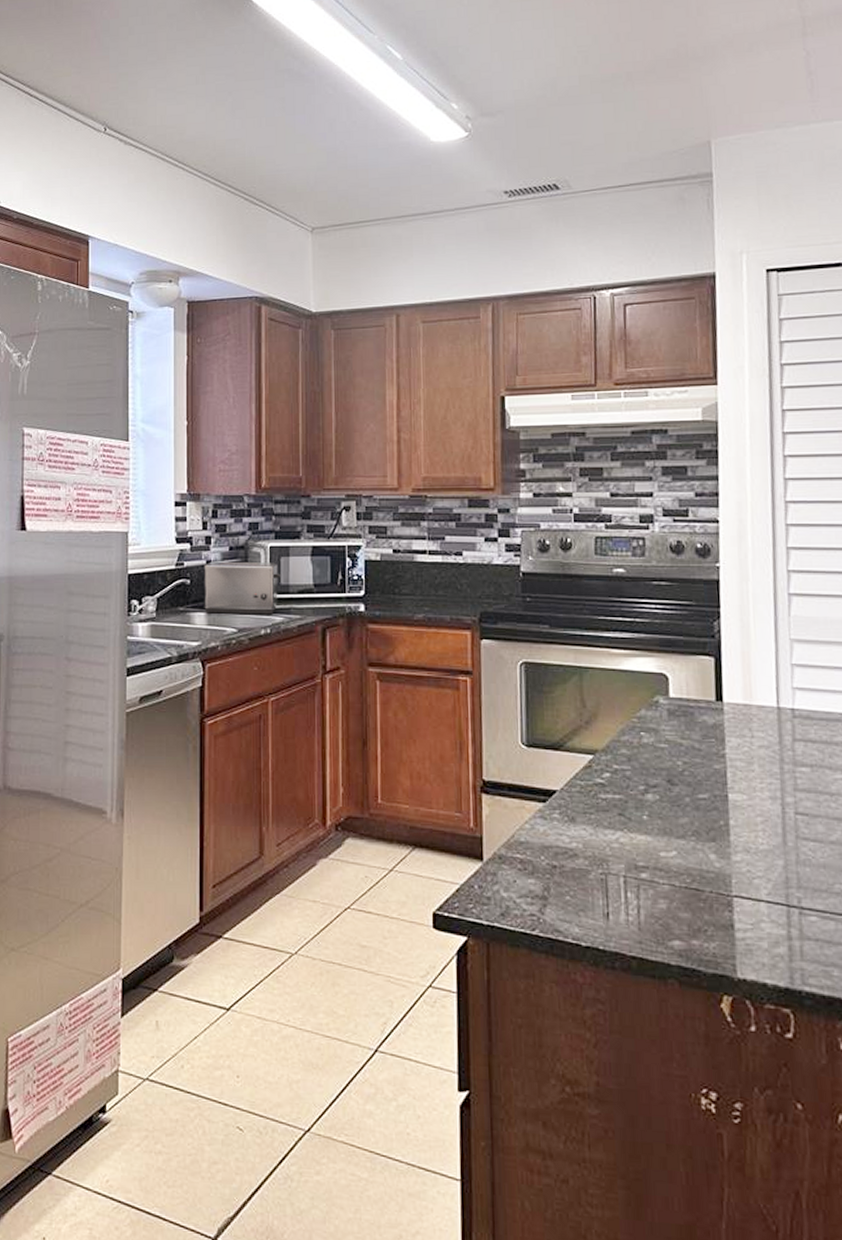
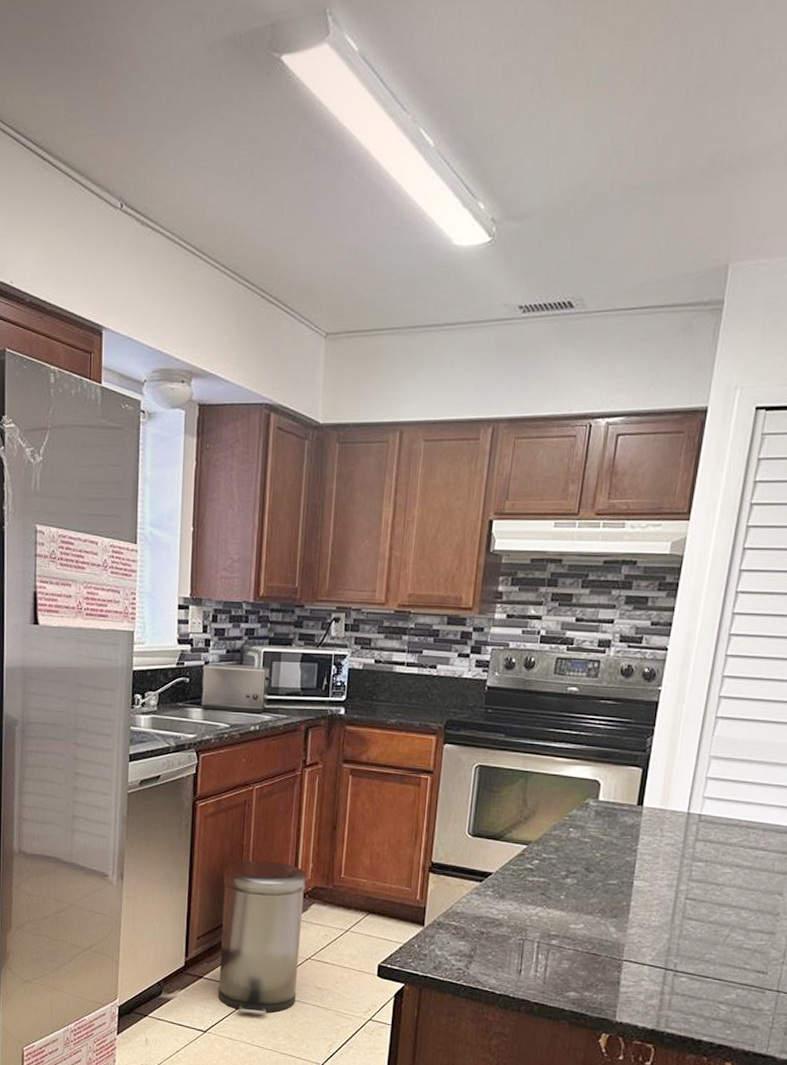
pedal bin: none [240,786,337,984] -> present [218,860,306,1015]

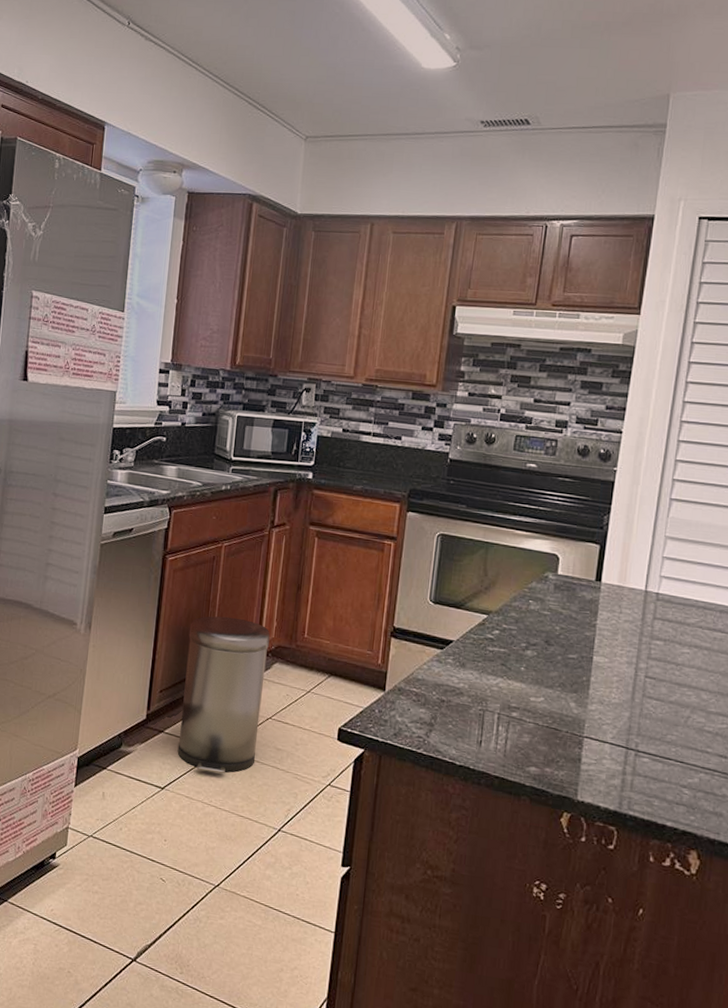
toaster: present [201,662,272,714] -> none [175,424,244,474]

